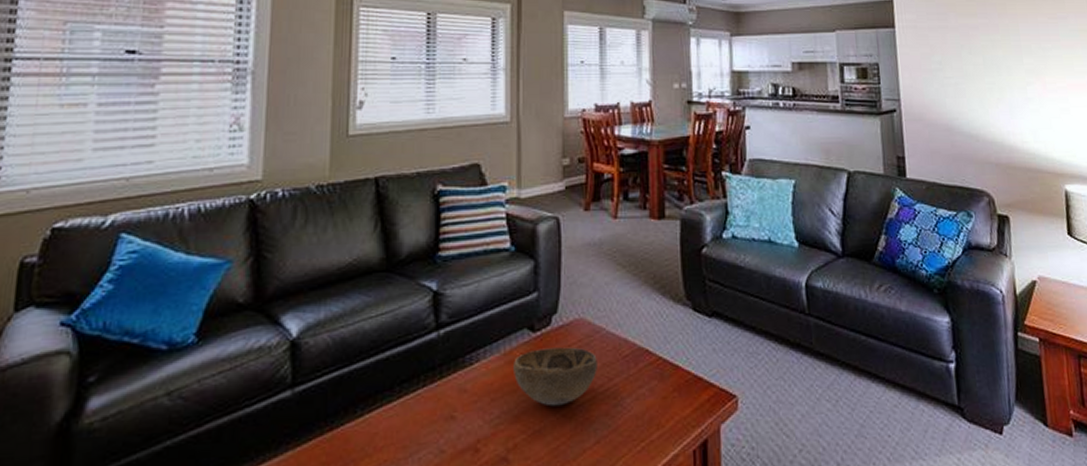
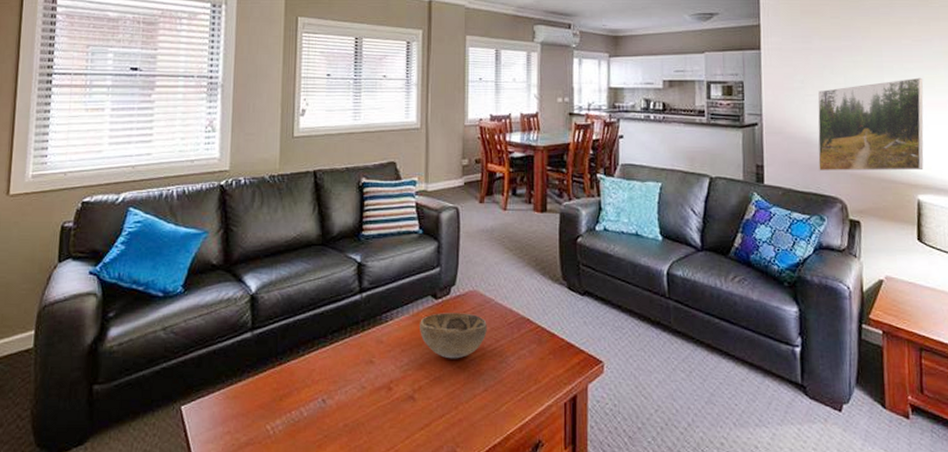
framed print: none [957,57,1069,162] -> present [818,77,924,172]

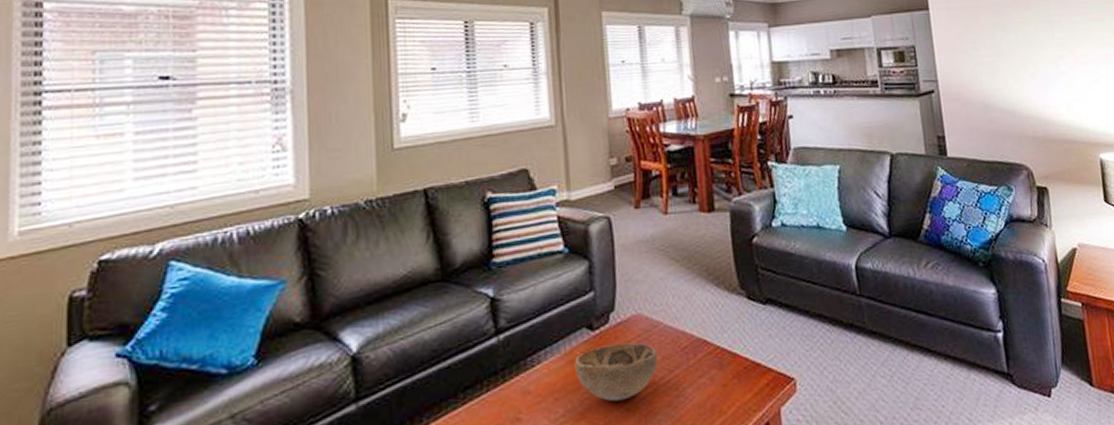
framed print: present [818,77,924,172] -> none [991,30,1102,138]

